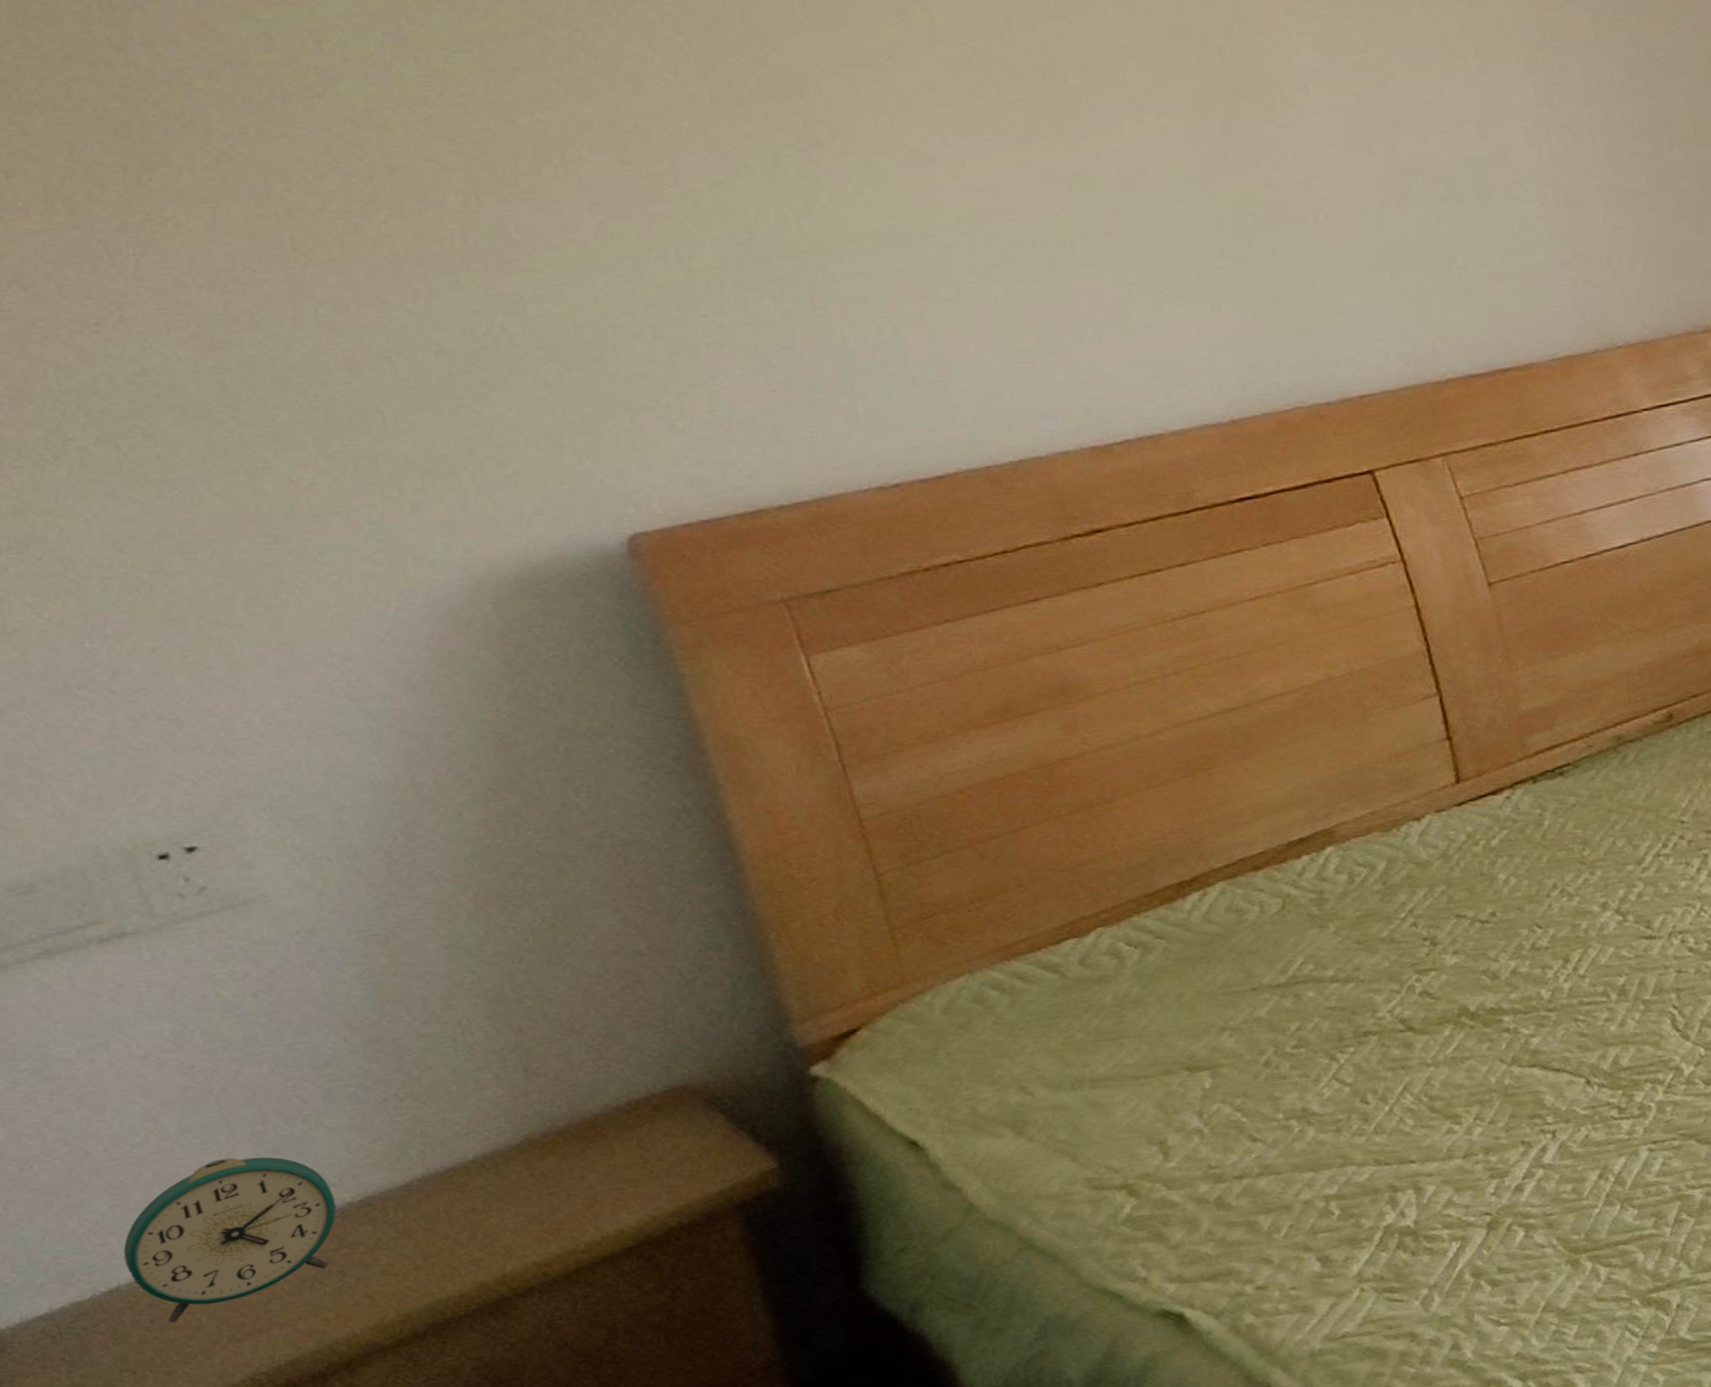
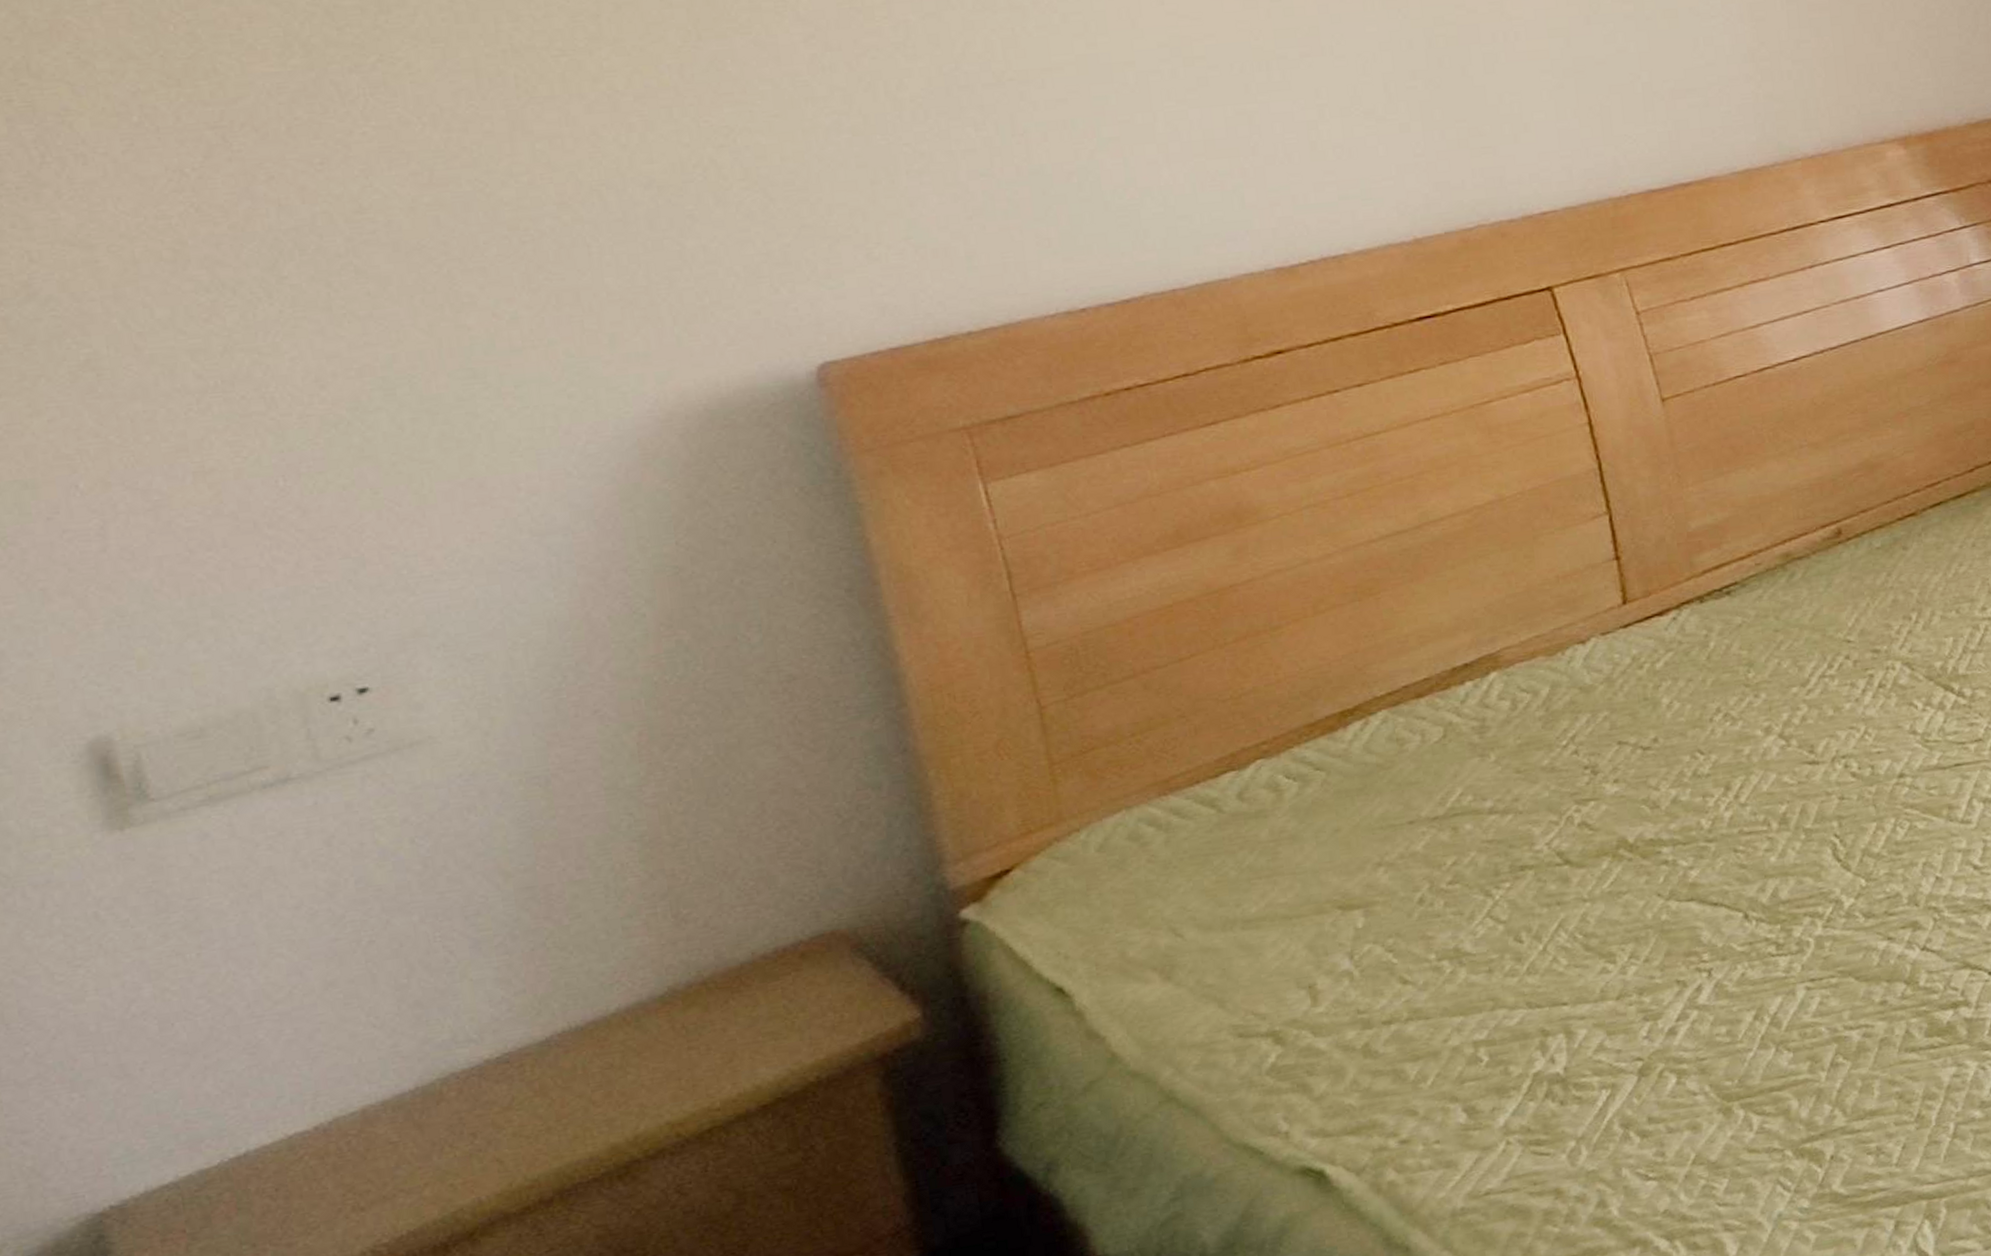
alarm clock: present [123,1157,337,1323] -> none [255,1012,474,1191]

